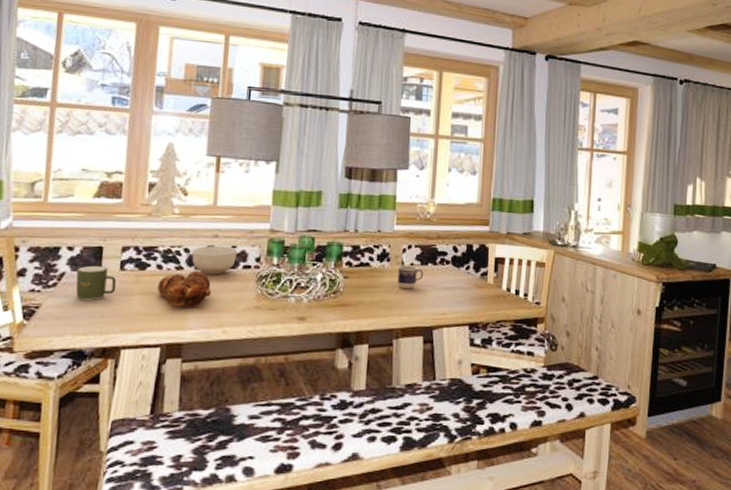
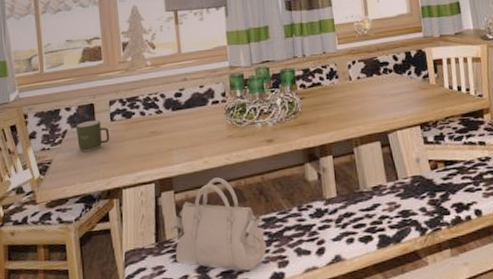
bread loaf: present [157,270,212,308] -> none [144,111,189,146]
shoulder bag: none [170,351,279,458] -> present [172,177,267,271]
bowl: present [191,245,238,275] -> none [166,87,206,115]
cup: present [397,265,424,290] -> none [347,78,371,102]

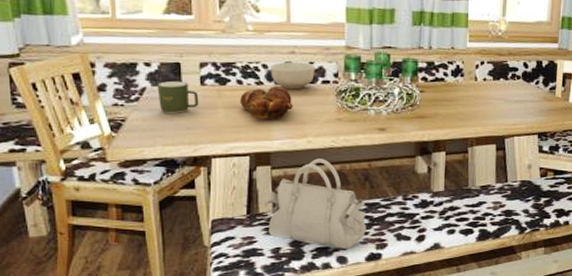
bread loaf: none [144,111,189,146] -> present [240,85,293,121]
bowl: none [166,87,206,115] -> present [269,61,316,90]

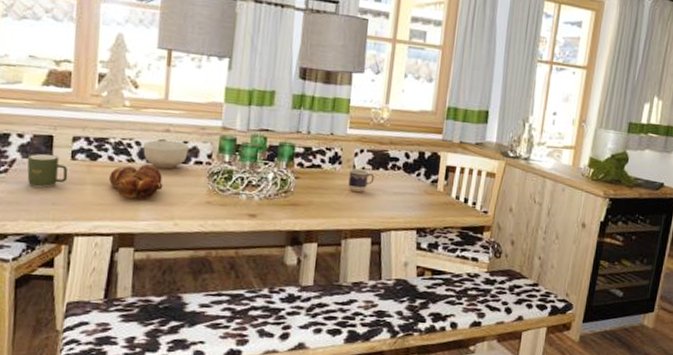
shoulder bag: present [266,158,367,249] -> none [124,243,229,343]
cup: none [471,80,496,103] -> present [348,168,375,193]

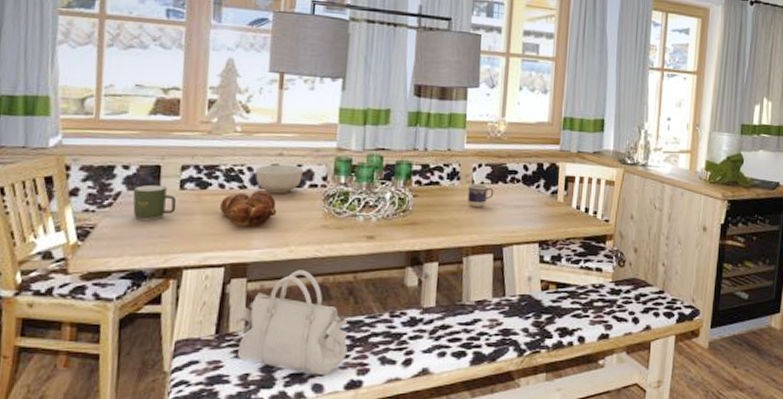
shoulder bag: none [124,243,229,343] -> present [237,270,348,375]

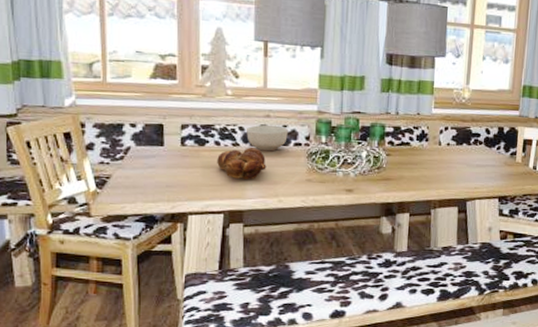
mug: present [132,184,177,220] -> none [140,141,179,172]
shoulder bag: present [237,270,348,375] -> none [237,217,332,306]
cup: present [468,183,494,208] -> none [435,144,459,167]

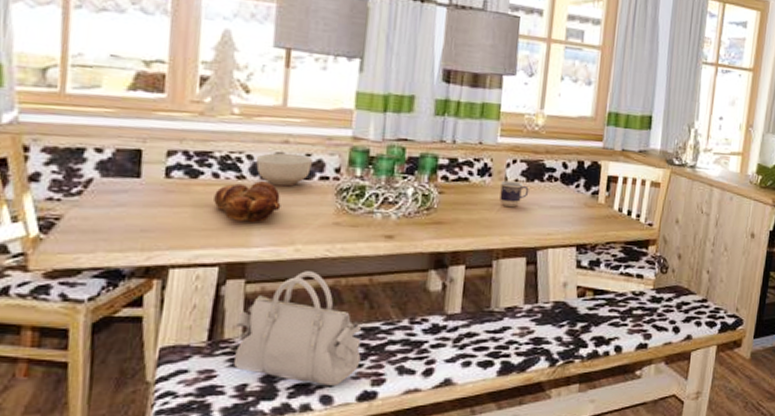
shoulder bag: none [237,217,332,306] -> present [233,271,362,386]
cup: none [435,144,459,167] -> present [499,180,529,208]

